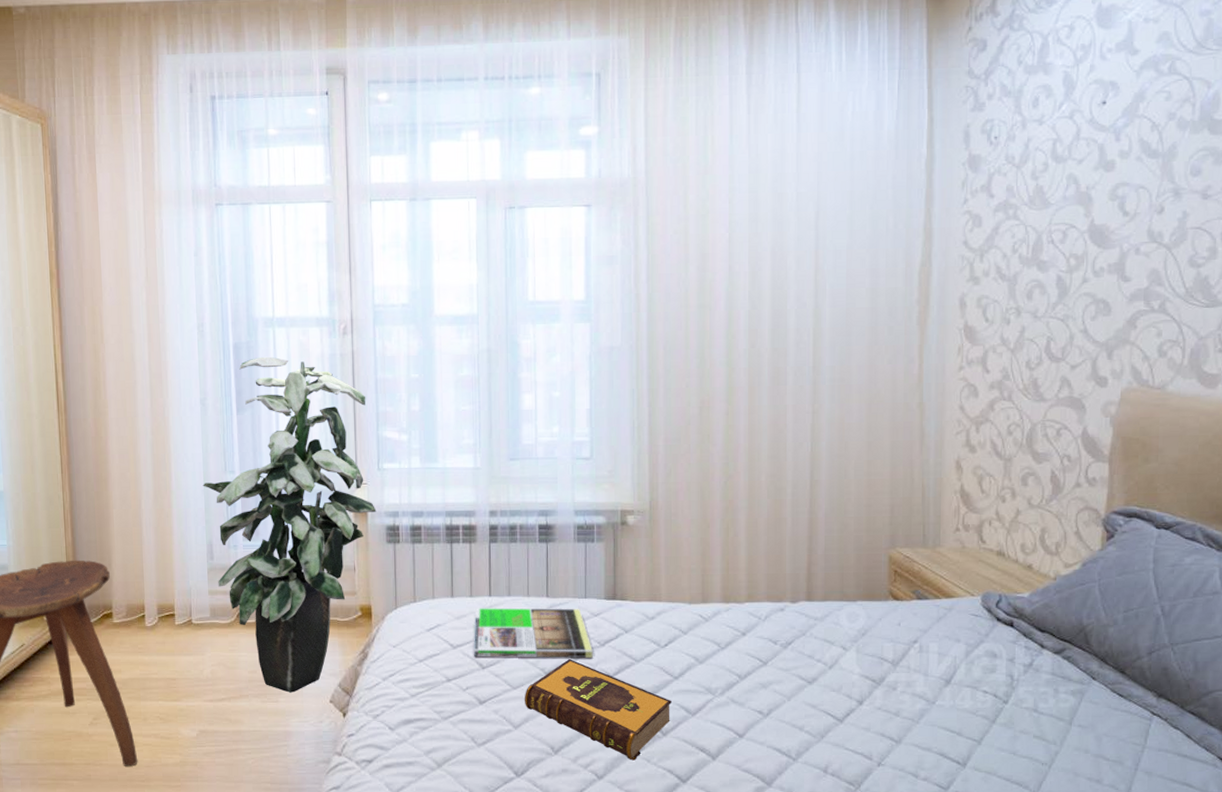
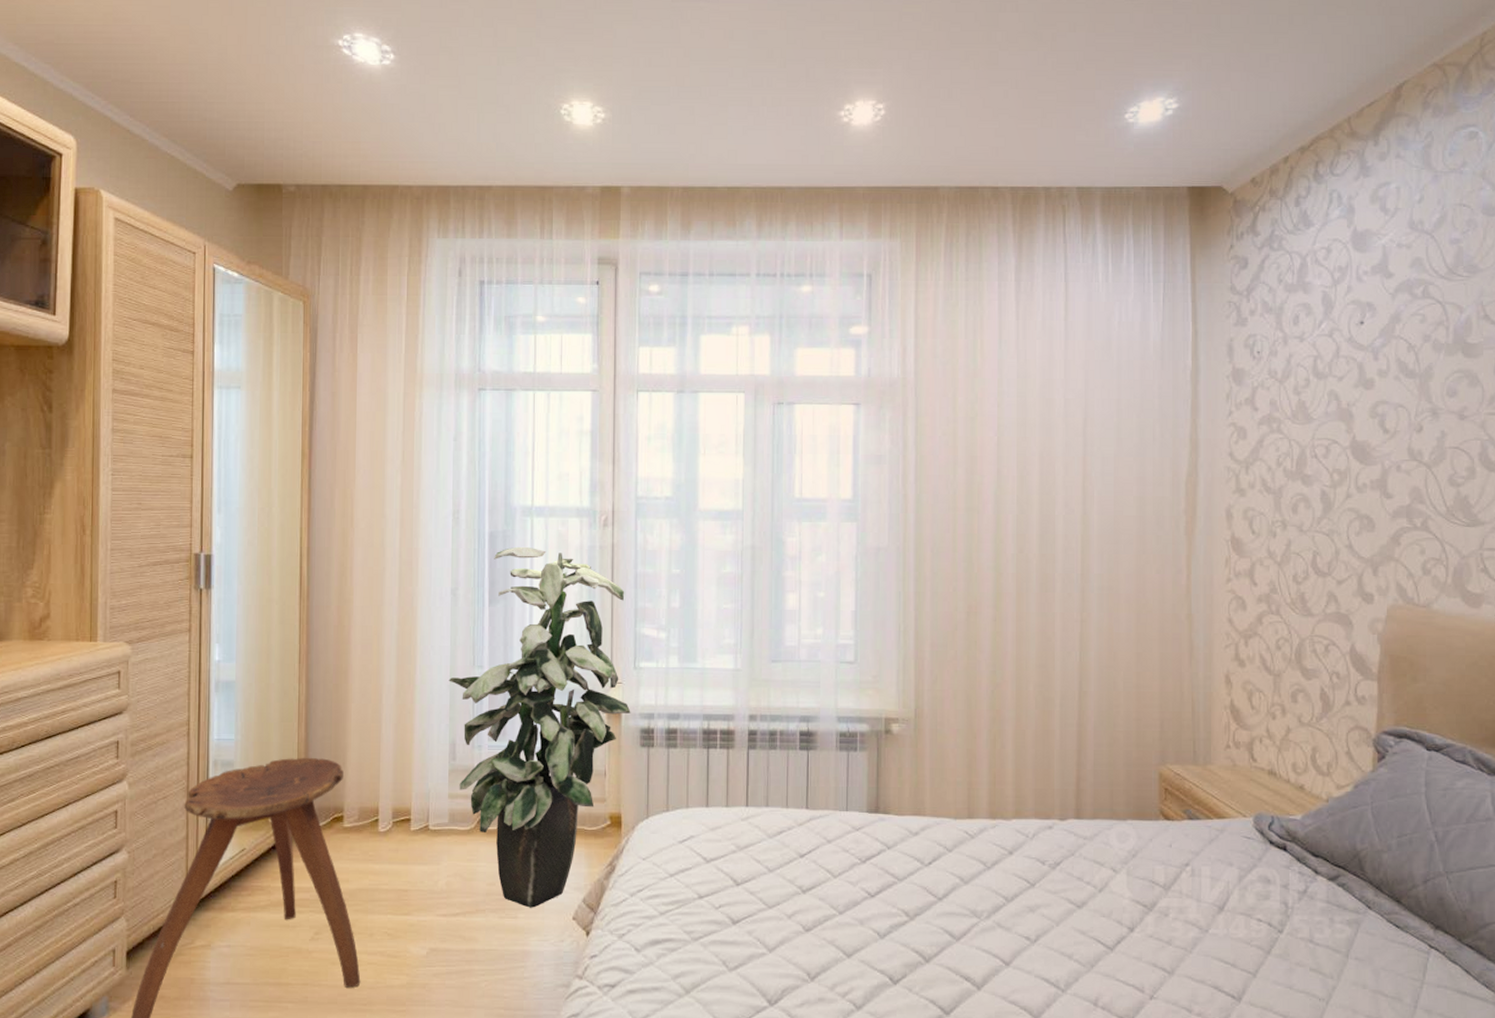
magazine: present [473,607,593,658] -> none [727,819,853,875]
hardback book: present [524,659,672,761] -> none [779,876,935,989]

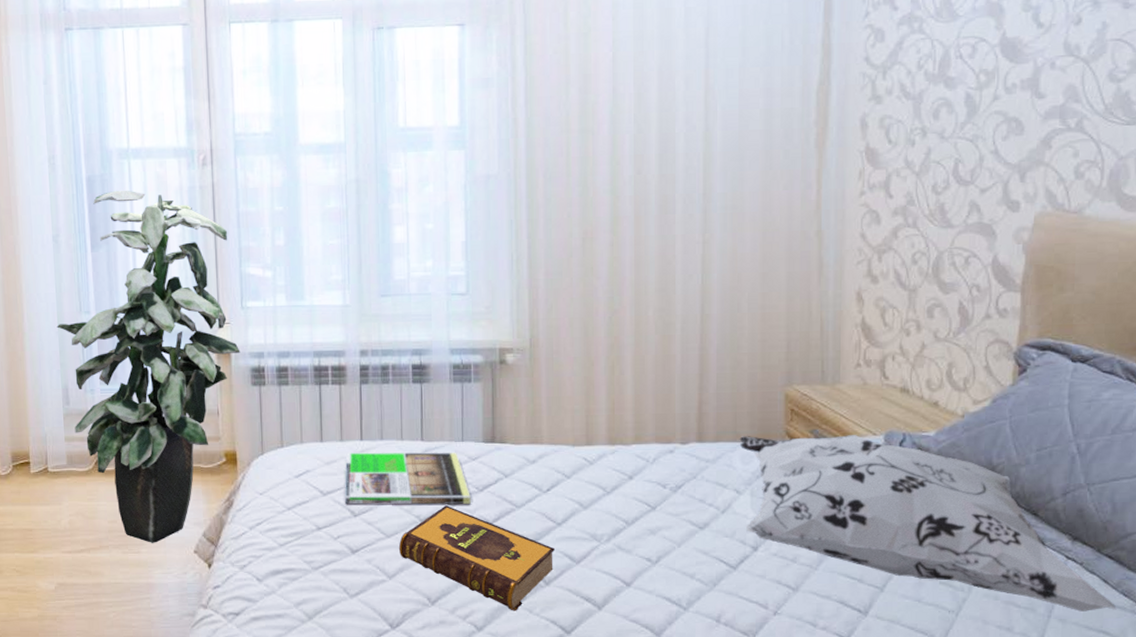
magazine: none [727,819,853,875] -> present [344,451,471,505]
hardback book: none [779,876,935,989] -> present [398,505,555,611]
decorative pillow: none [1116,814,1479,1002] -> present [739,435,1117,612]

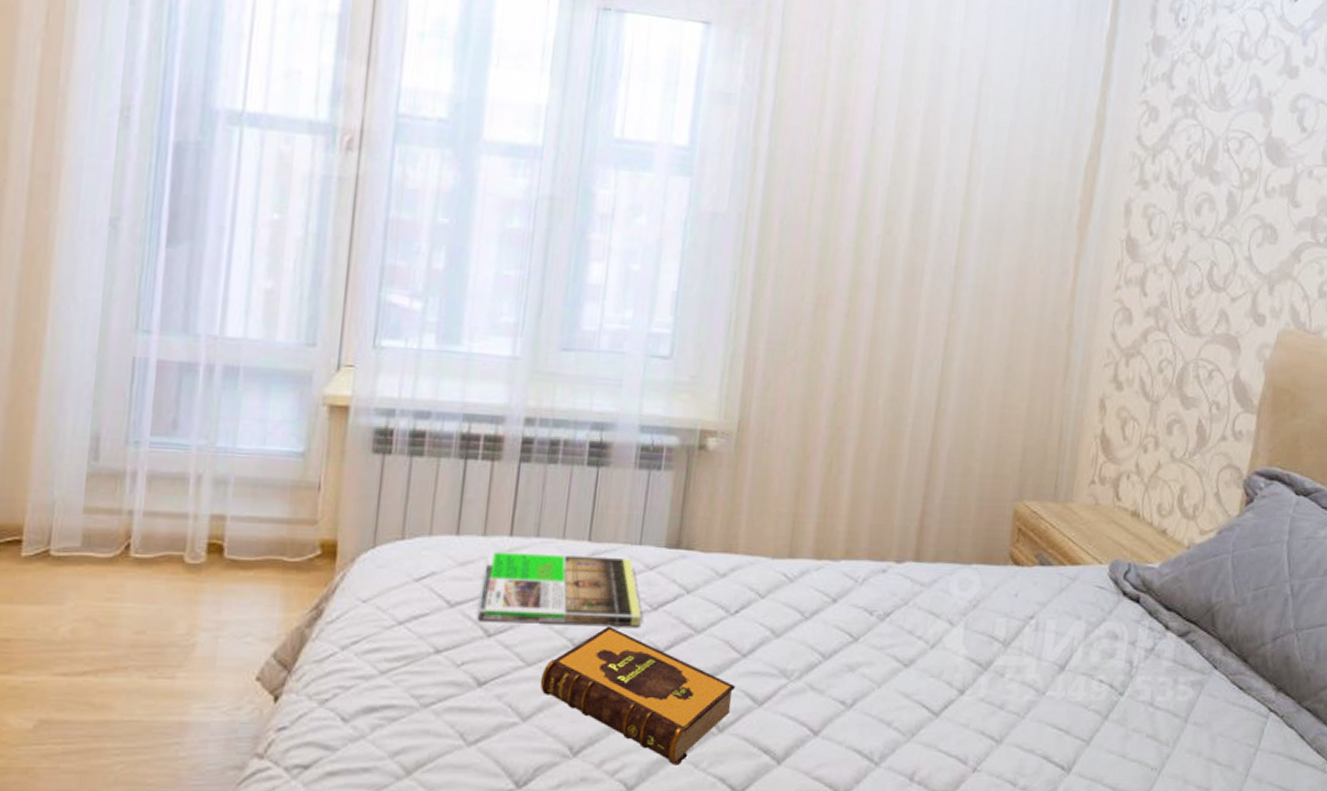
indoor plant: present [56,190,241,543] -> none [96,166,369,665]
decorative pillow: present [739,435,1117,612] -> none [955,557,1309,770]

